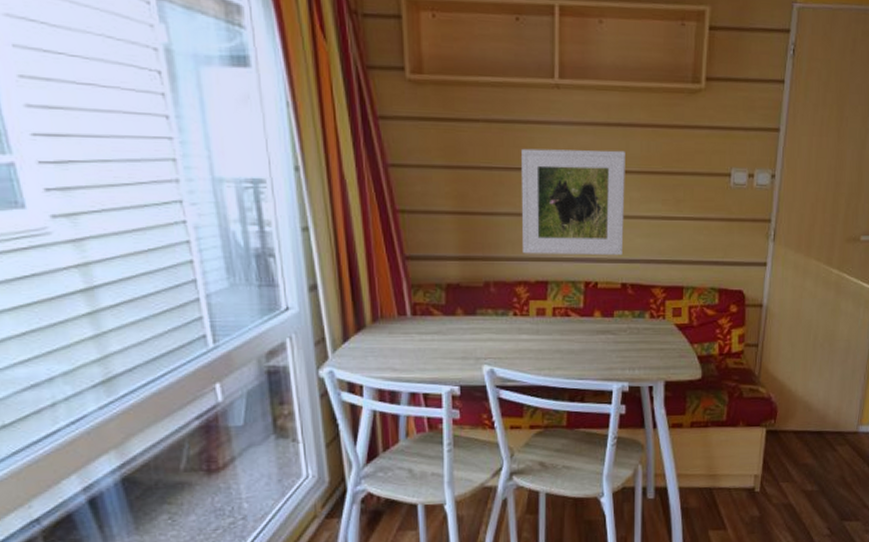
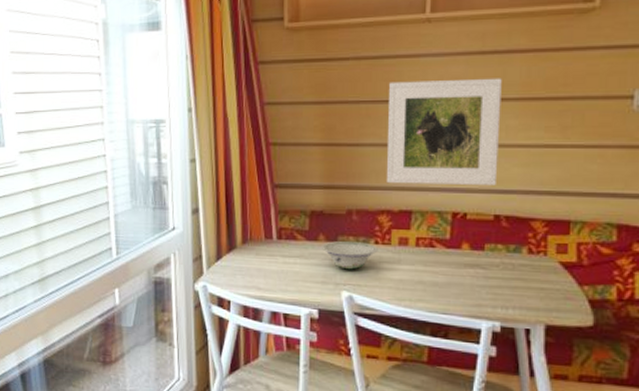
bowl: none [460,315,517,343] -> present [322,241,378,270]

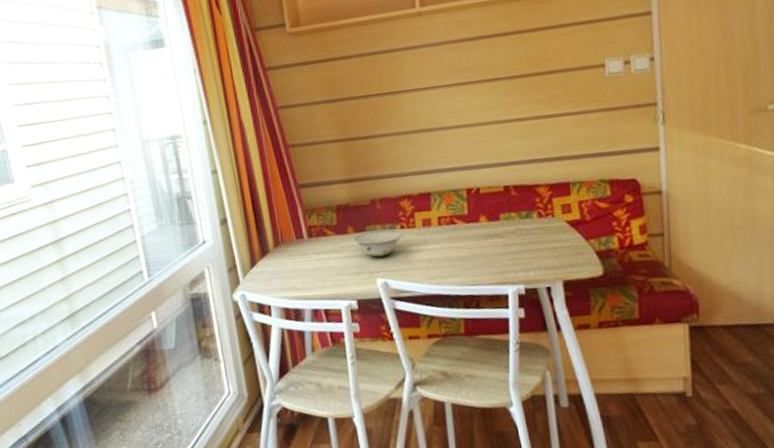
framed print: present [386,78,502,185] -> none [392,60,501,170]

